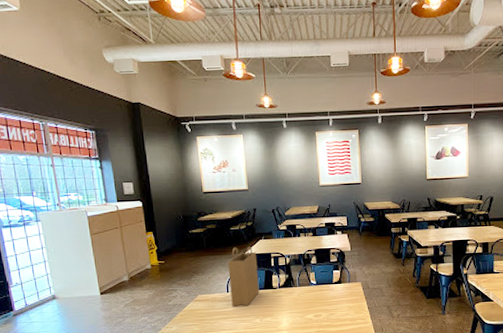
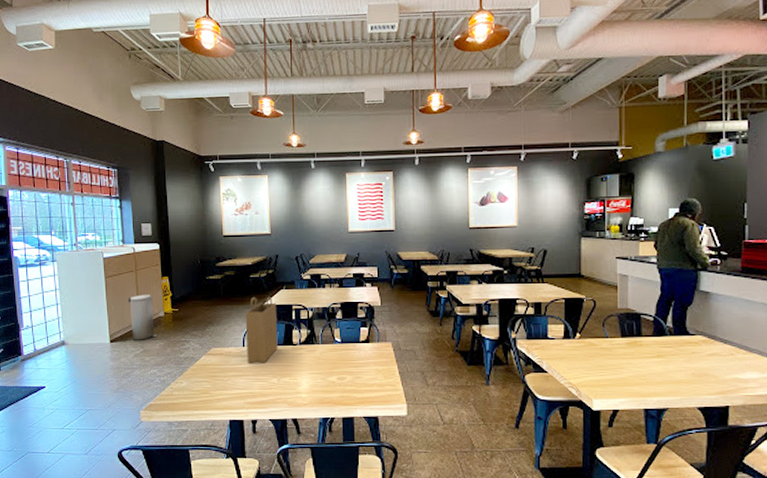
pedal bin: none [115,249,146,292] -> present [128,294,157,340]

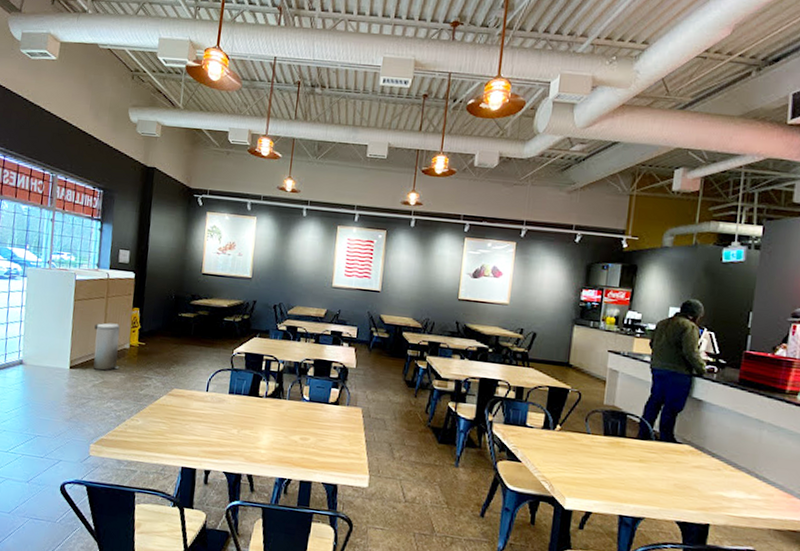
shopping bag: present [245,296,278,363] -> none [208,341,247,412]

